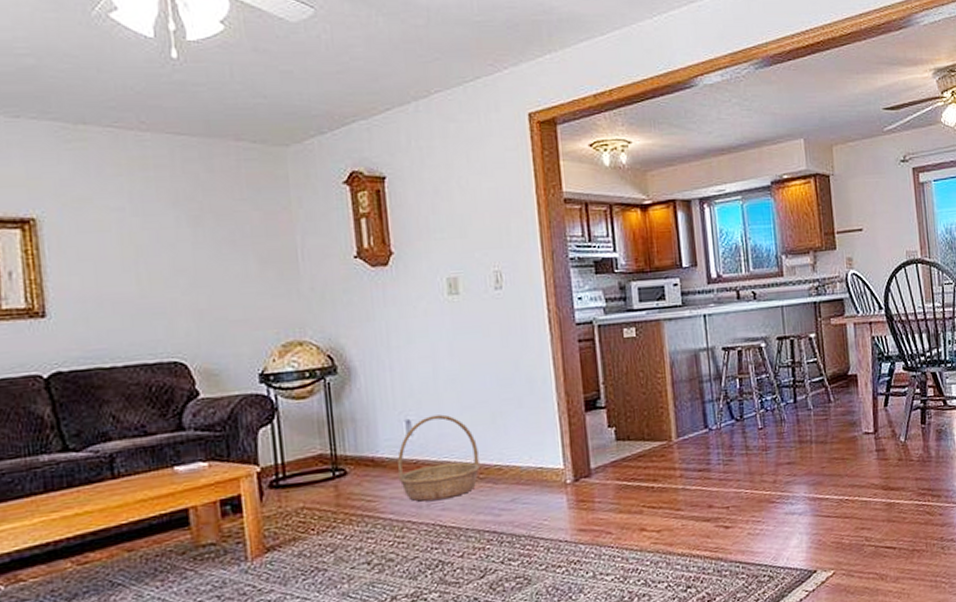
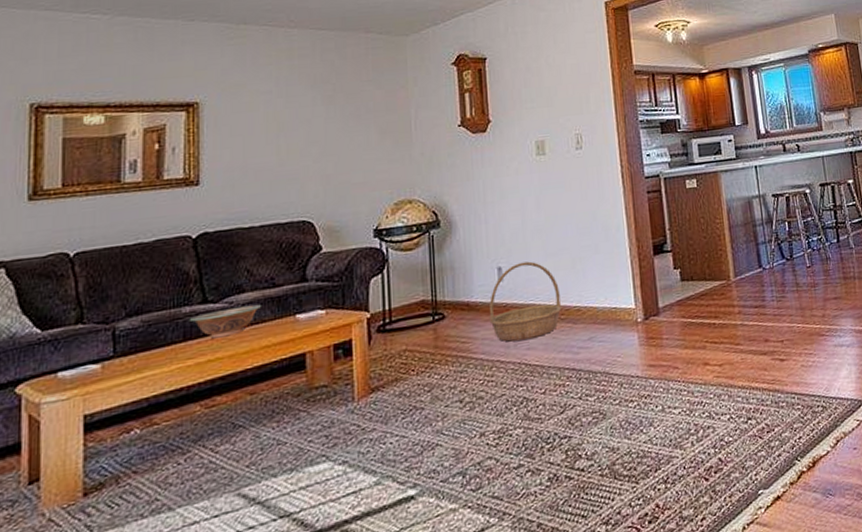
decorative bowl: none [48,454,134,491] -> present [189,304,262,339]

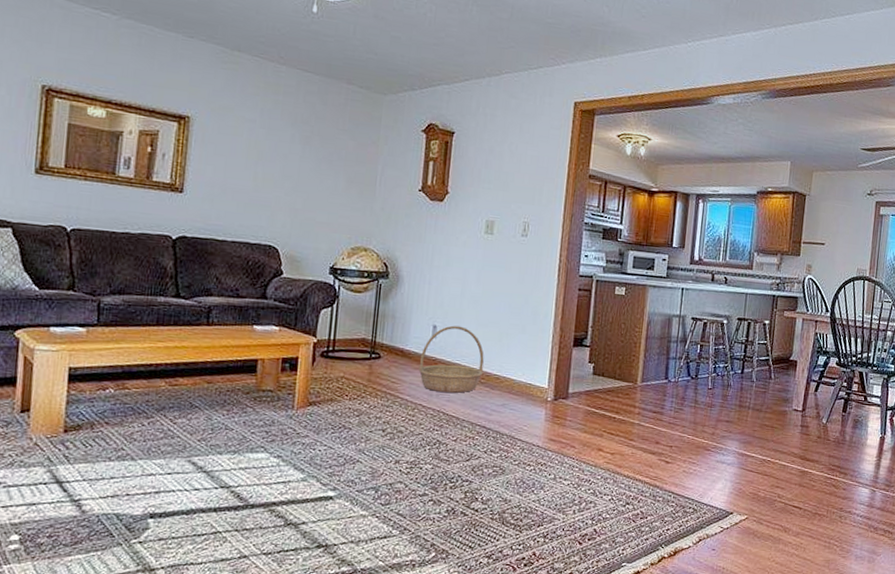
decorative bowl: present [189,304,262,339] -> none [162,306,226,331]

